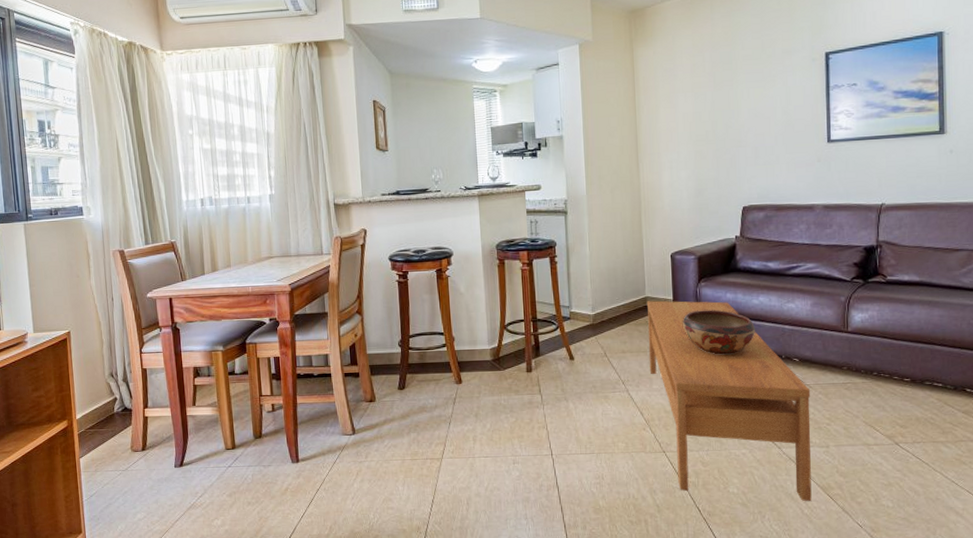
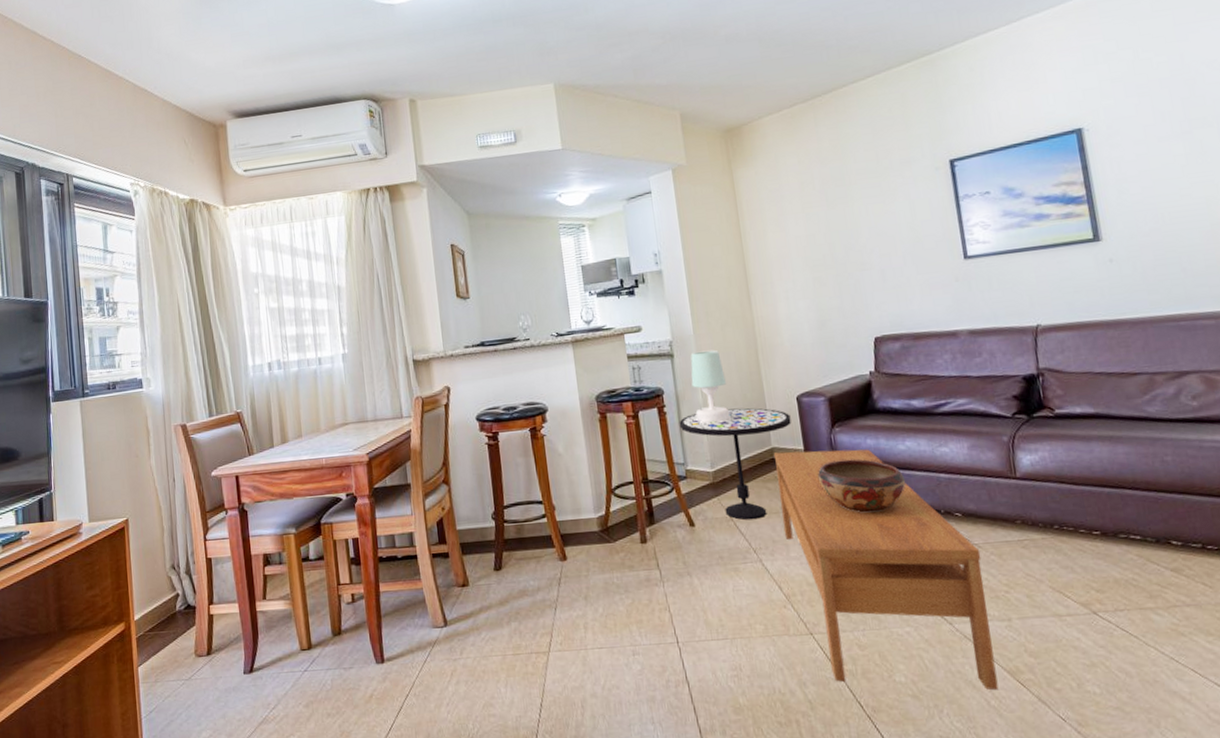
side table: none [567,261,664,357] -> present [679,408,792,521]
table lamp: none [581,209,612,273] -> present [690,350,731,424]

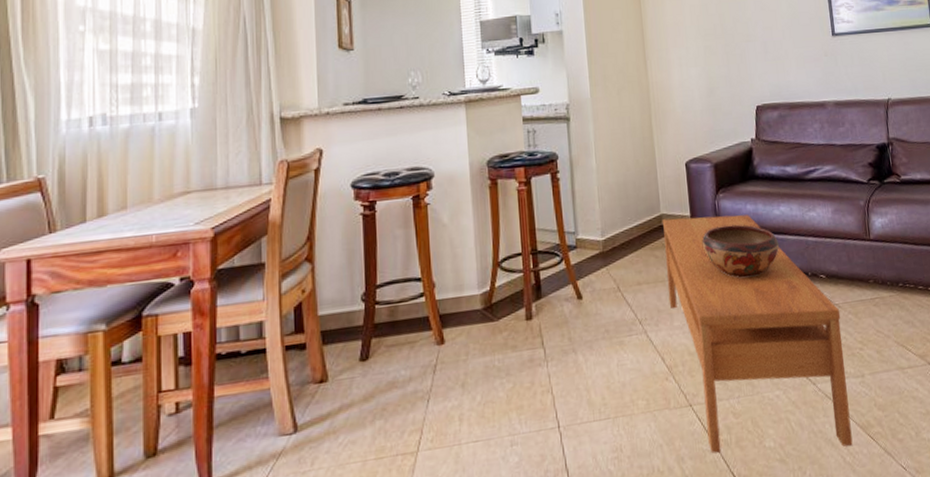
side table: present [679,408,792,521] -> none [571,174,680,291]
table lamp: present [690,350,731,424] -> none [586,114,623,190]

